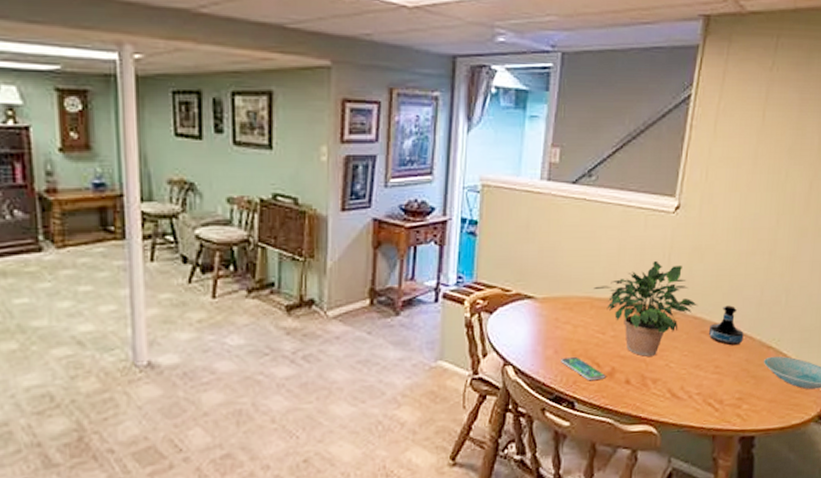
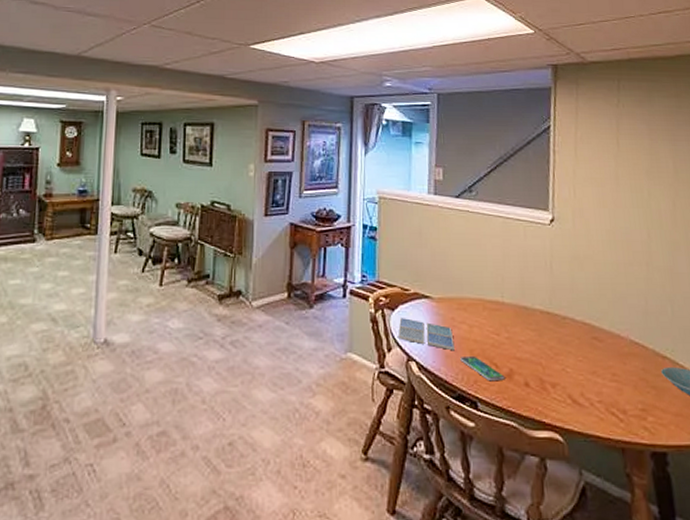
drink coaster: none [495,321,556,353] -> present [398,318,455,351]
potted plant: present [594,260,698,357] -> none [484,267,586,360]
tequila bottle: present [708,305,744,346] -> none [599,313,636,354]

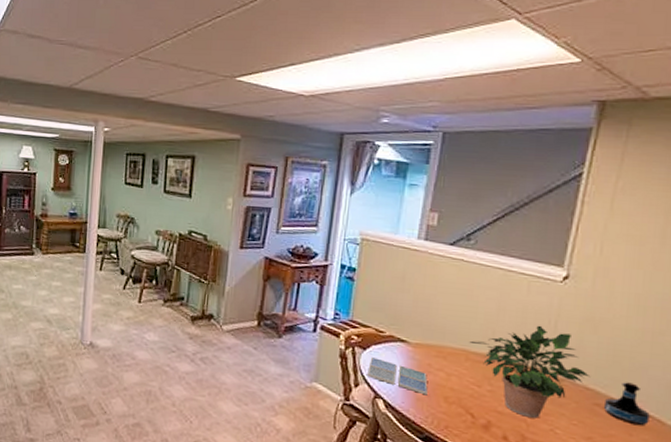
smartphone: present [460,355,505,382] -> none [432,402,481,430]
potted plant: none [484,267,586,360] -> present [469,325,591,418]
tequila bottle: none [599,313,636,354] -> present [603,382,650,427]

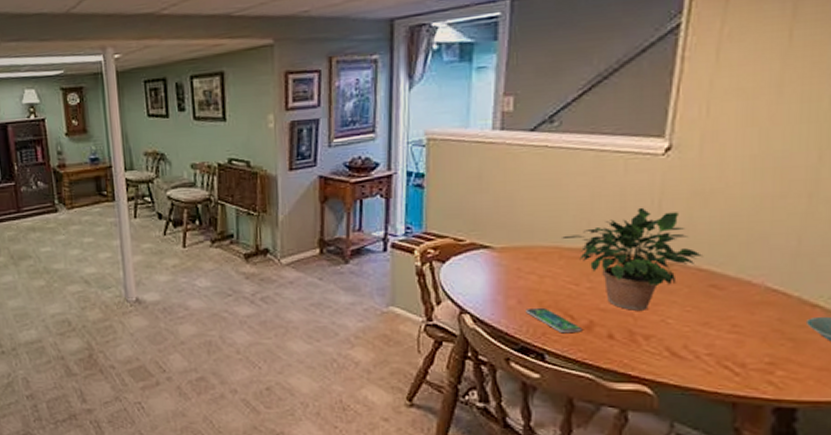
drink coaster: present [367,357,428,396] -> none [449,270,519,303]
smartphone: none [432,402,481,430] -> present [526,307,583,334]
tequila bottle: present [603,382,650,427] -> none [720,256,773,303]

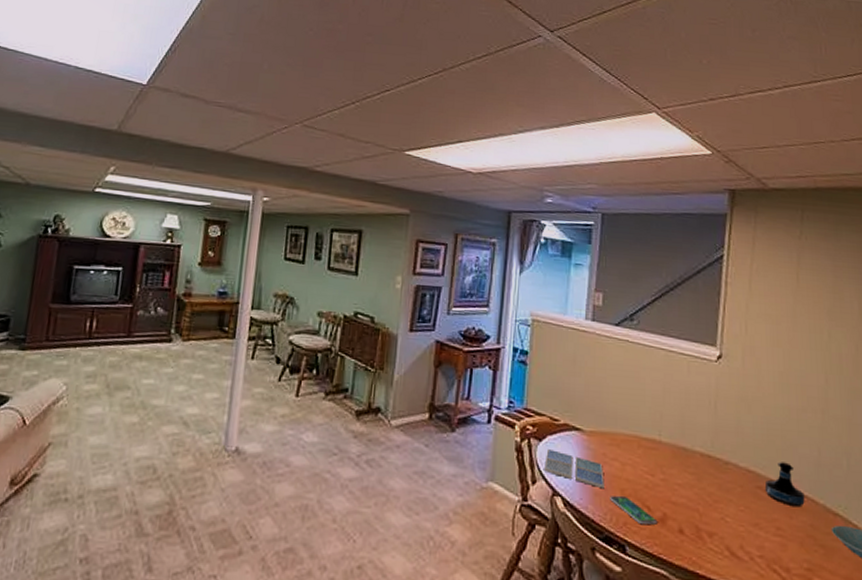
drink coaster: none [449,270,519,303] -> present [544,449,604,489]
potted plant: present [562,207,704,310] -> none [640,406,751,507]
tequila bottle: none [720,256,773,303] -> present [764,462,805,508]

